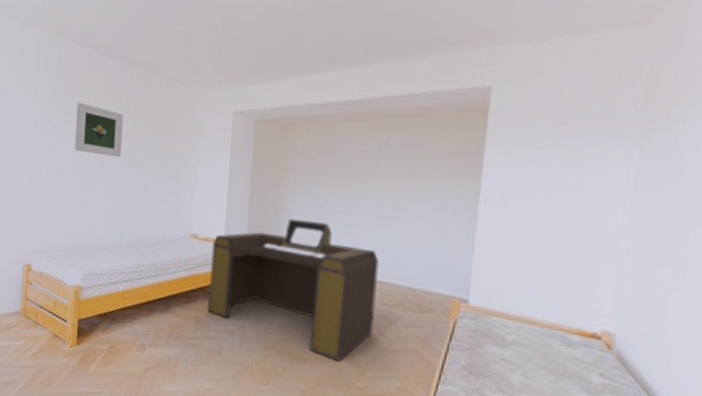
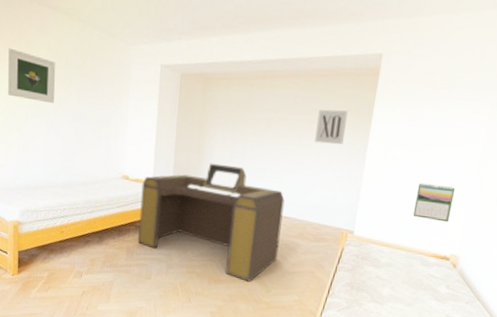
wall art: none [412,153,452,195] -> present [314,109,348,145]
calendar: none [546,238,600,290] -> present [413,182,455,223]

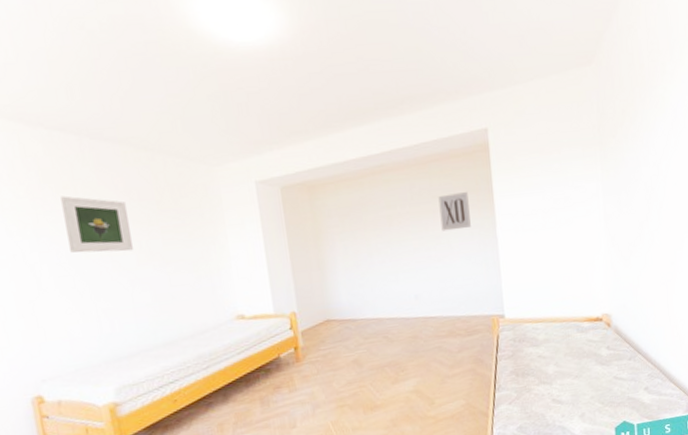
desk: present [138,163,285,282] -> none [262,275,433,400]
calendar: present [413,182,455,223] -> none [554,246,591,286]

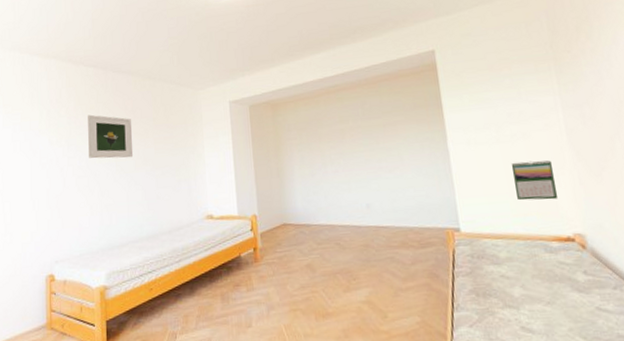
wall art: present [438,191,471,232] -> none [388,106,421,144]
calendar: none [554,246,591,286] -> present [511,160,557,201]

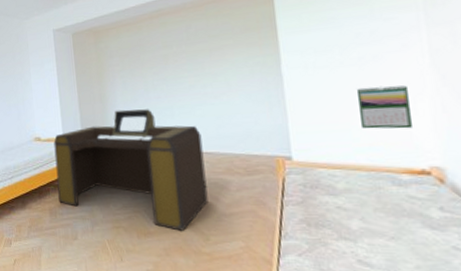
desk: none [227,183,385,310] -> present [53,109,208,231]

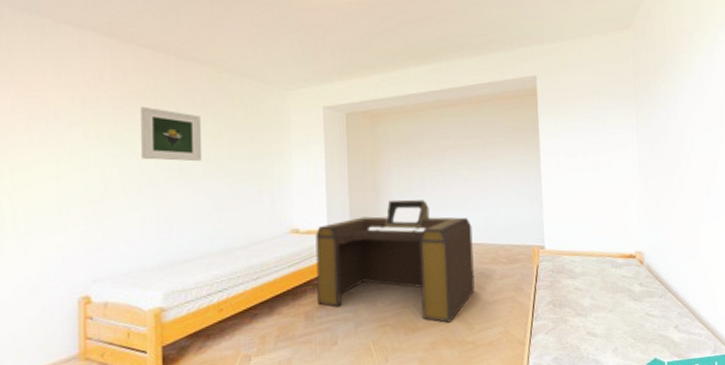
calendar: present [356,85,412,129] -> none [592,187,626,222]

